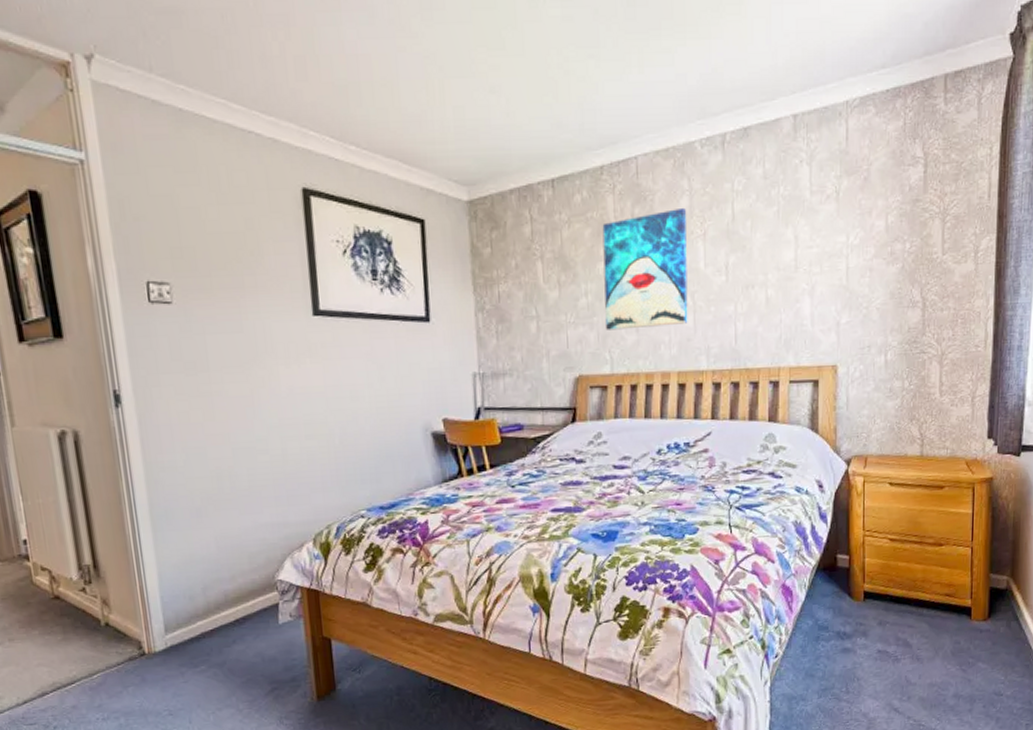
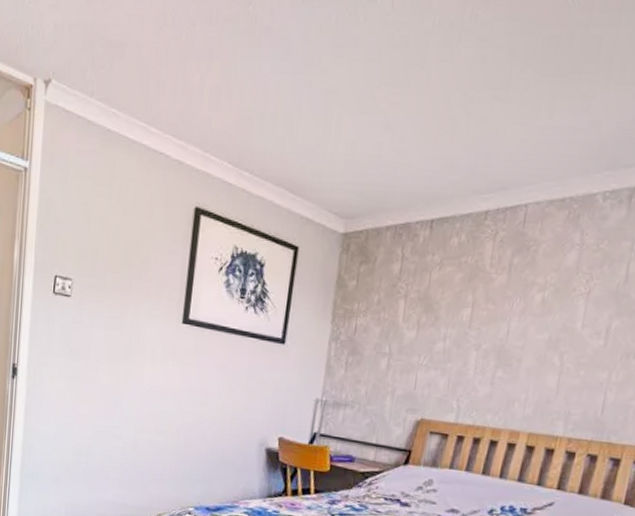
wall art: present [602,207,688,330] -> none [459,261,572,384]

